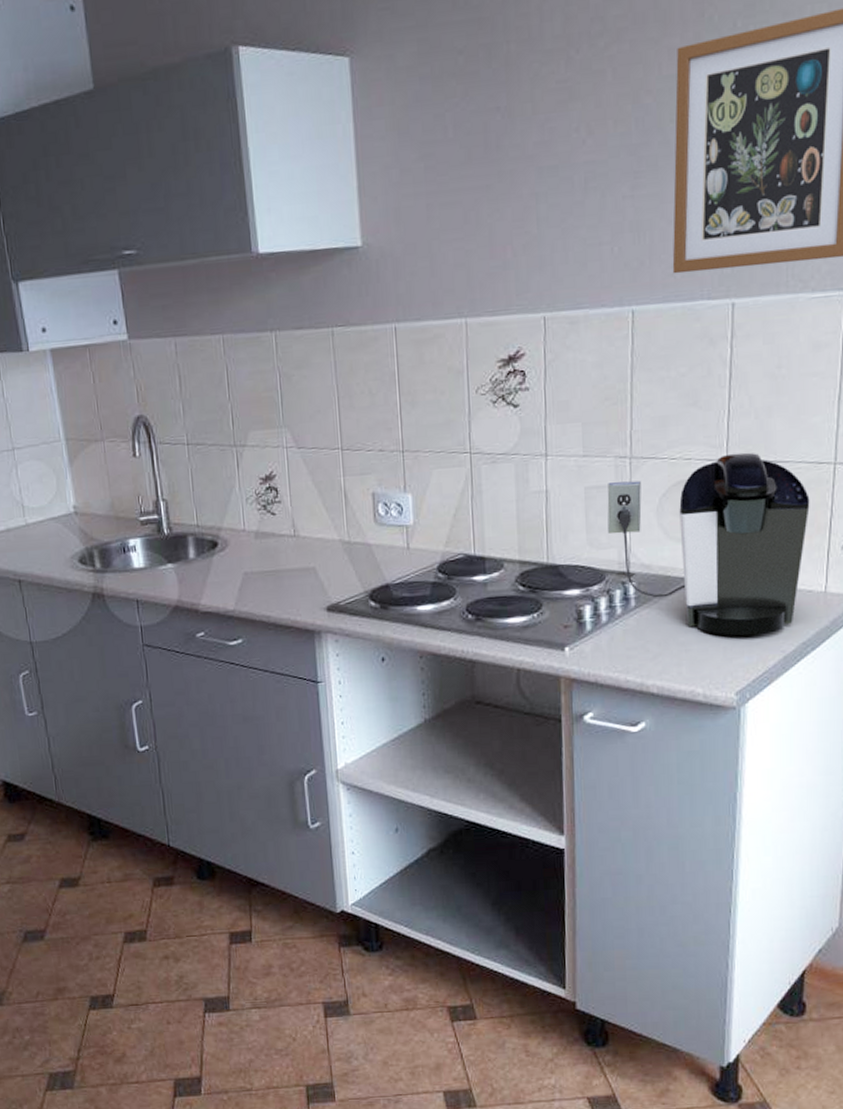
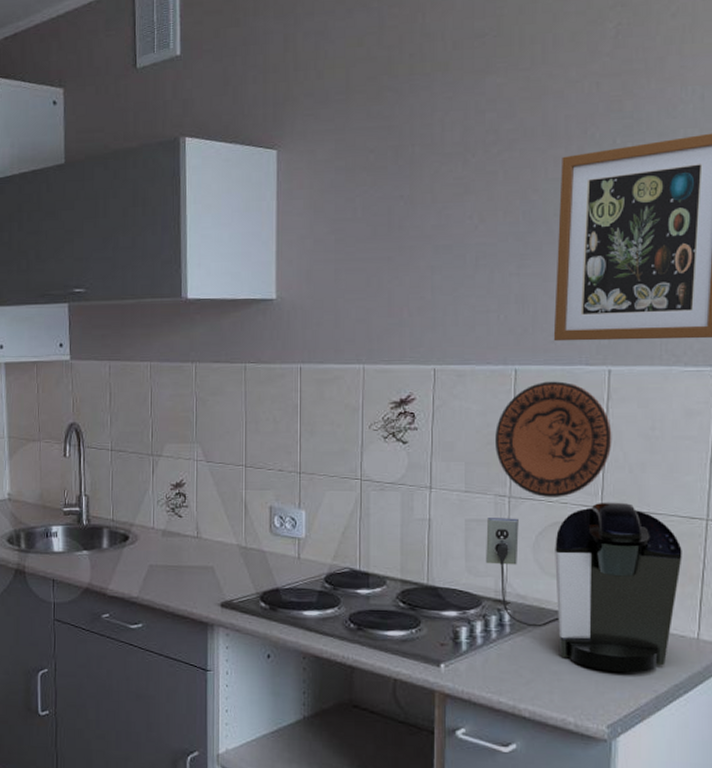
decorative plate: none [613,320,737,455] -> present [495,381,612,497]

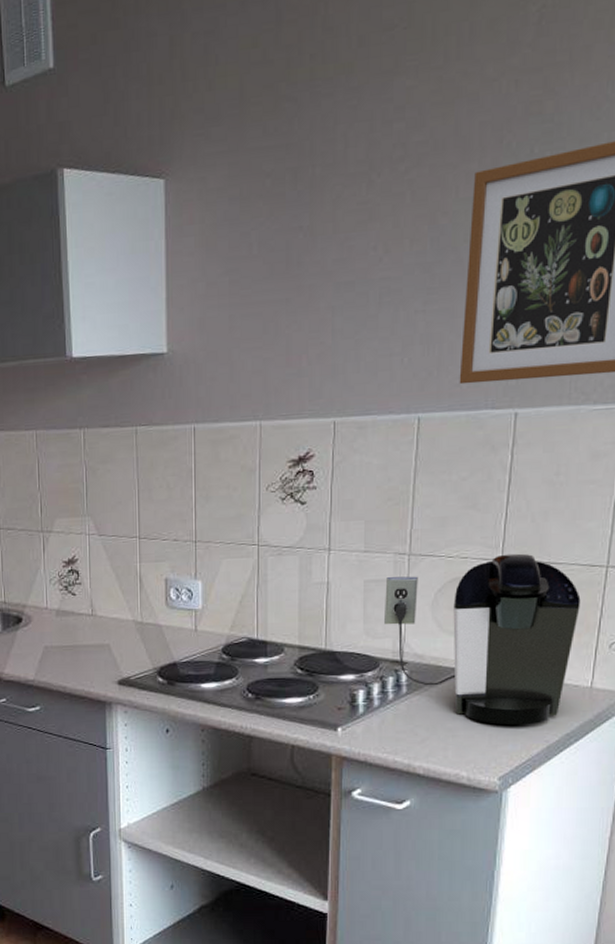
decorative plate: present [495,381,612,497] -> none [396,428,516,553]

